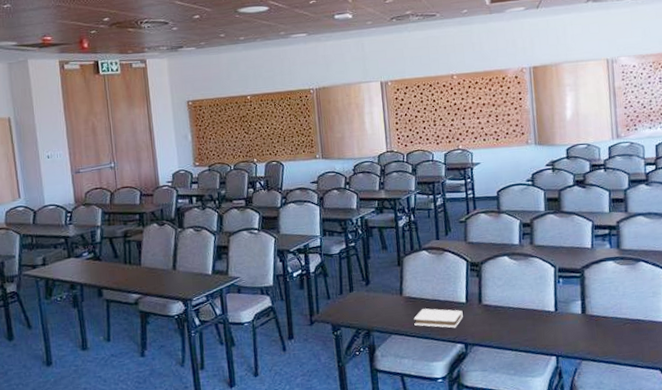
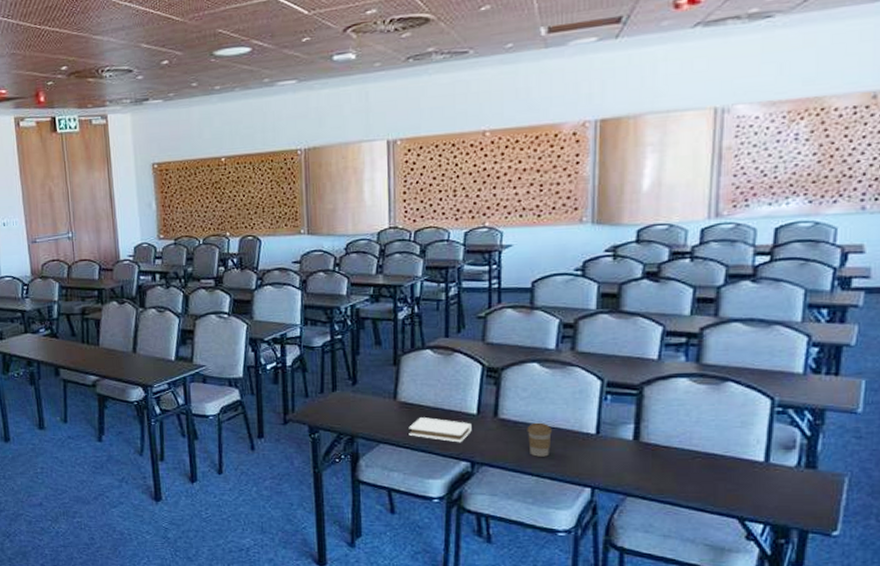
coffee cup: none [504,305,524,334] -> present [527,422,552,457]

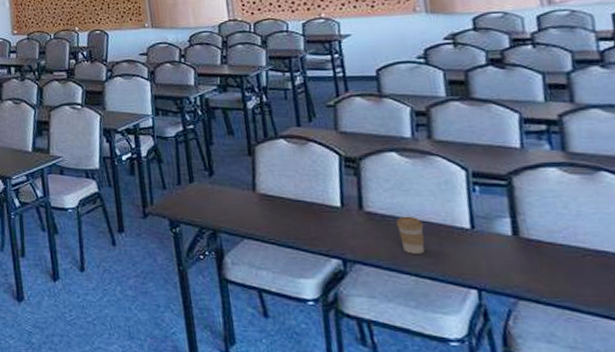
book: present [409,417,472,443] -> none [272,210,338,238]

